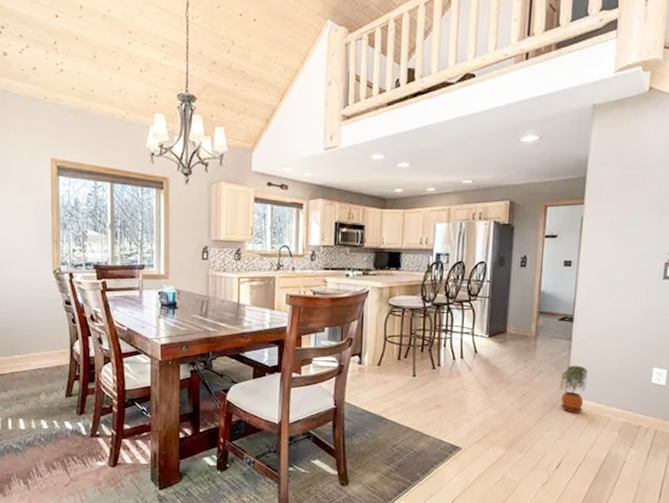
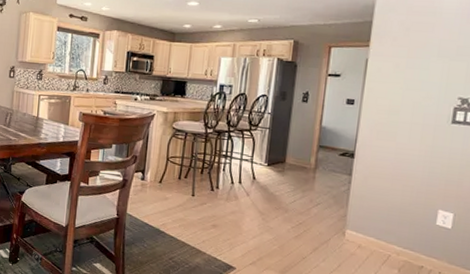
potted plant: present [559,365,588,413] -> none [337,199,368,247]

